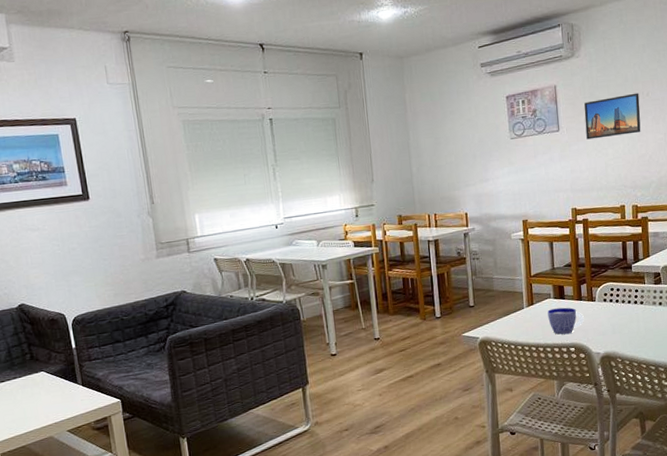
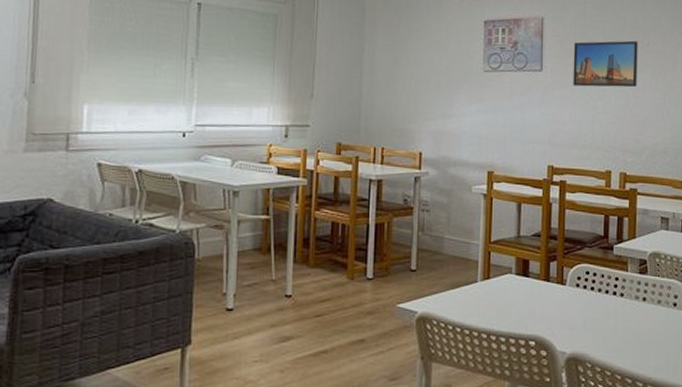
cup: present [547,307,584,335] -> none [506,287,550,322]

